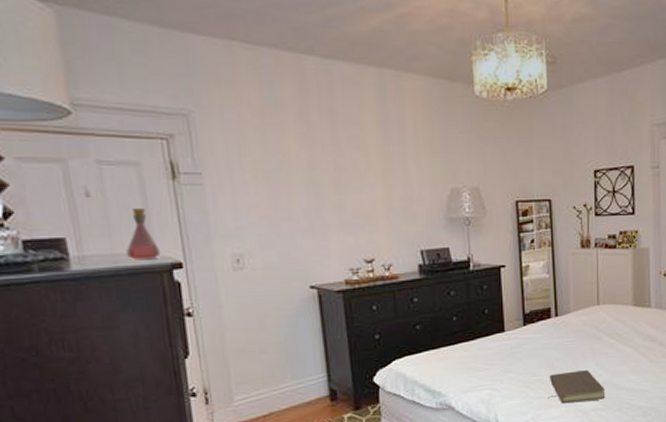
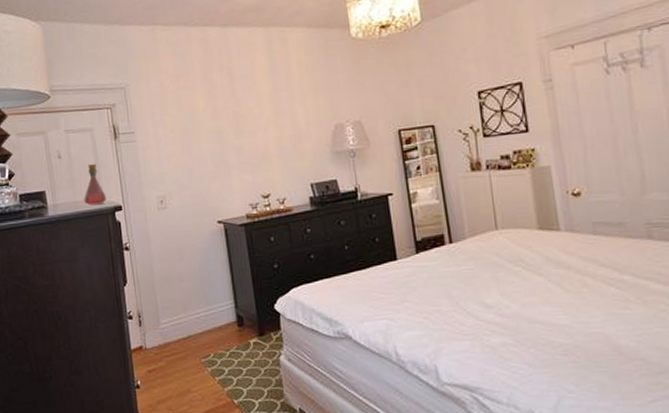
book: present [548,370,606,404] -> none [448,300,516,337]

